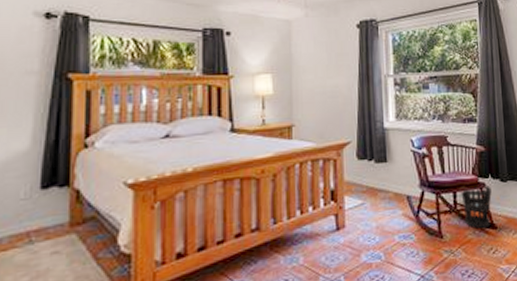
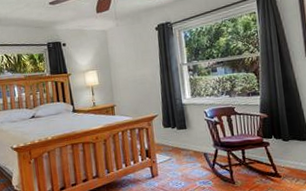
wastebasket: present [461,184,492,229] -> none [248,143,276,177]

